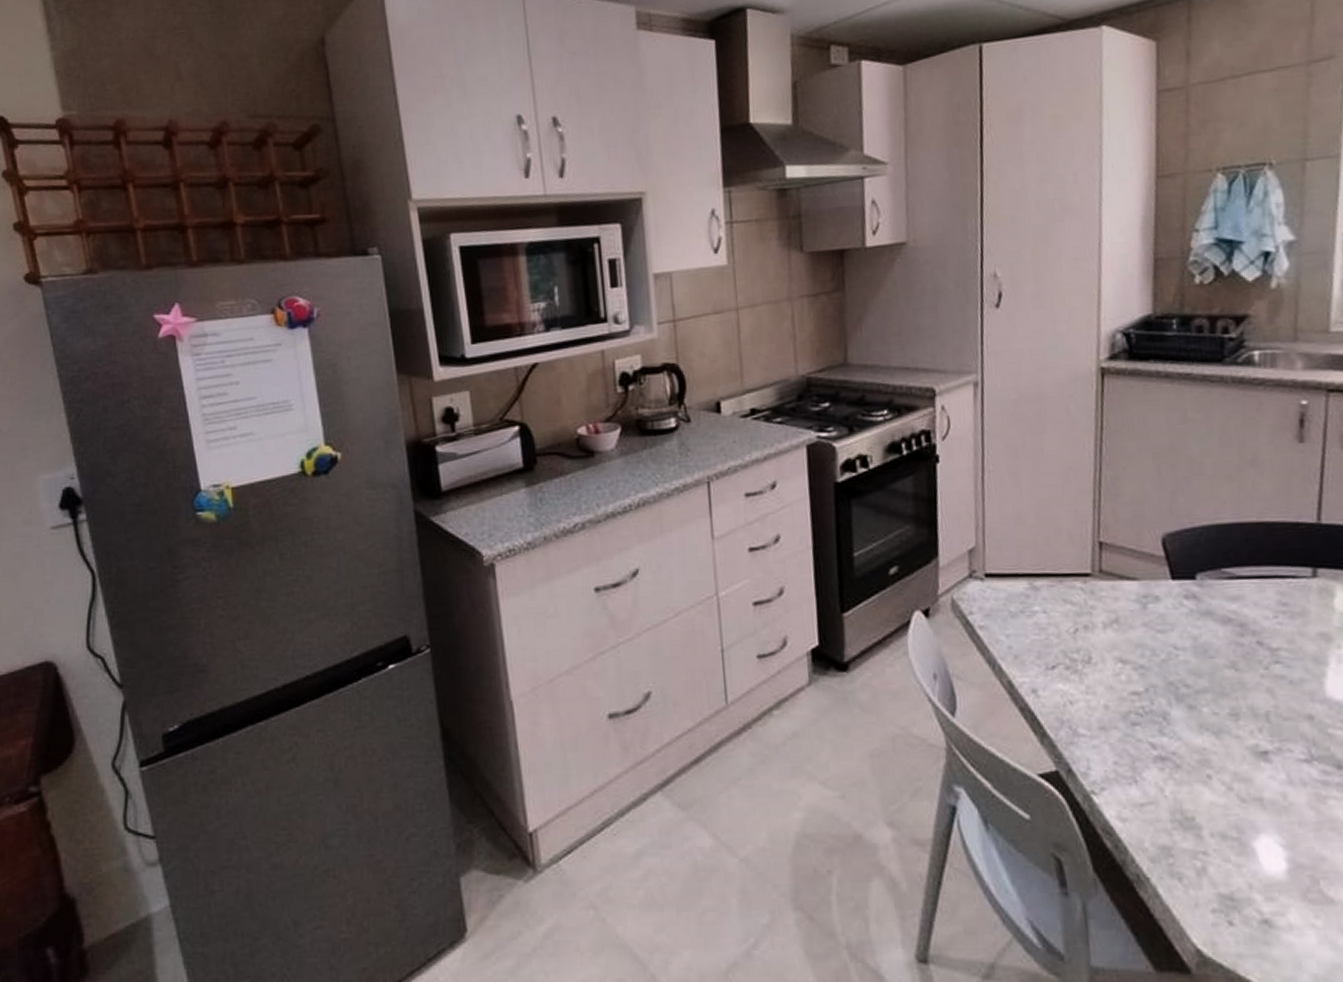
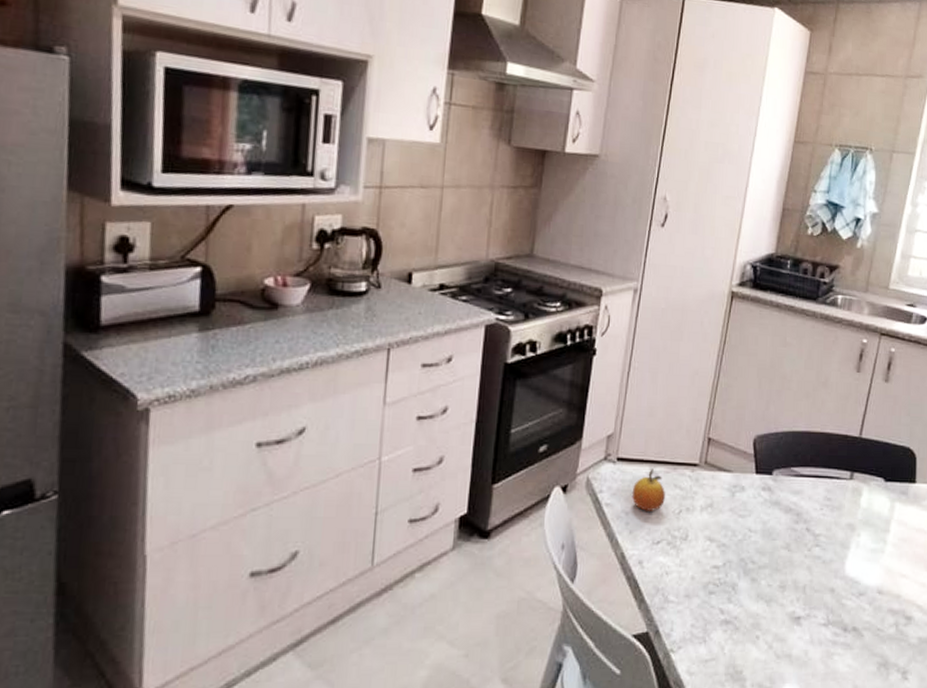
fruit: none [1010,583,1054,632] -> present [633,469,665,511]

